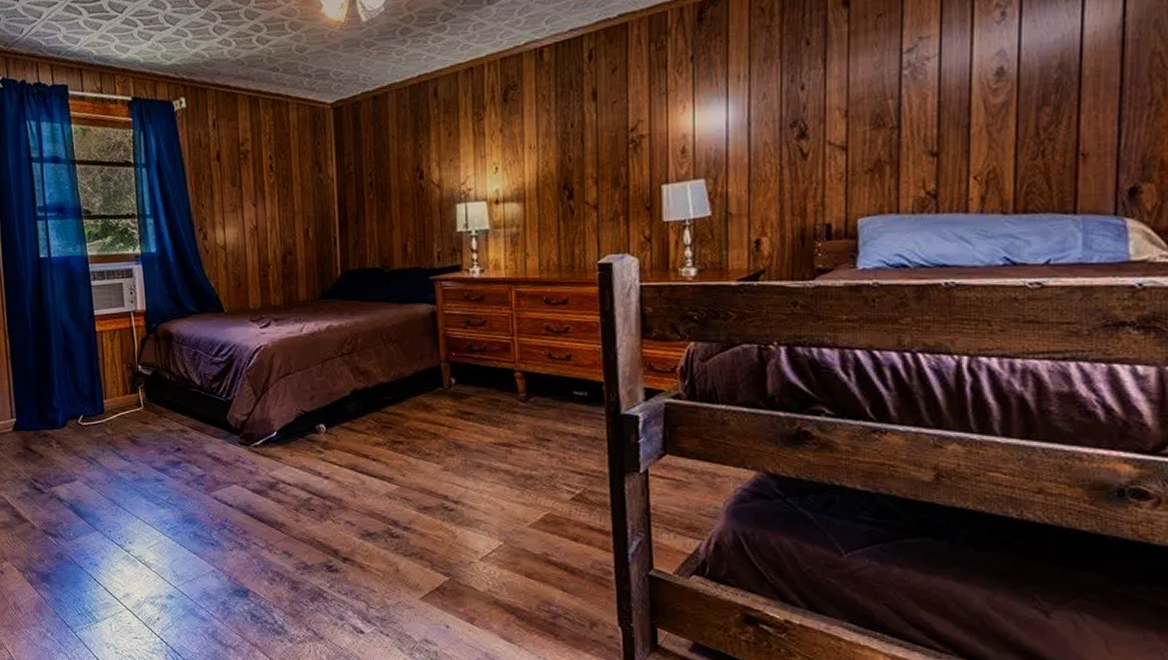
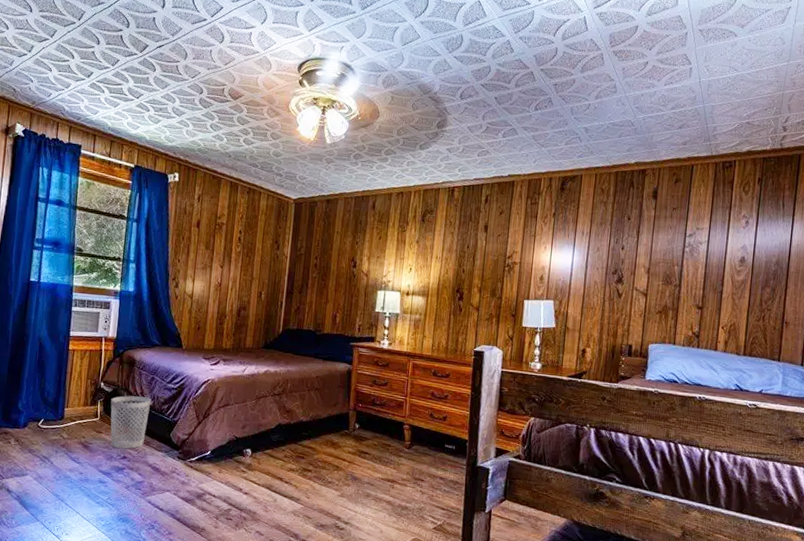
wastebasket: none [153,376,198,440] -> present [110,395,152,449]

